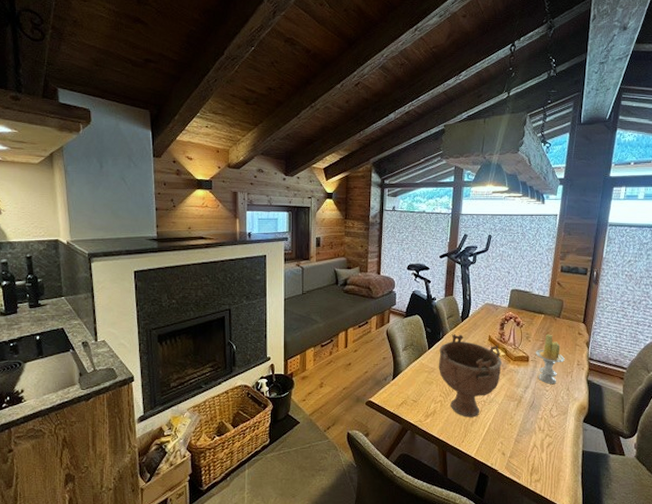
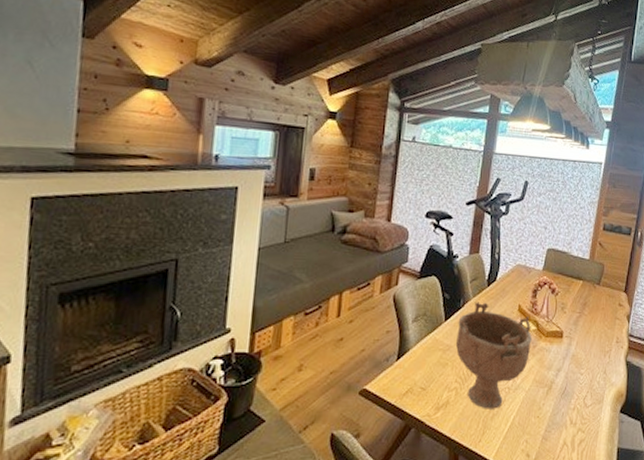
candle: present [535,334,565,384] -> none [570,304,603,366]

